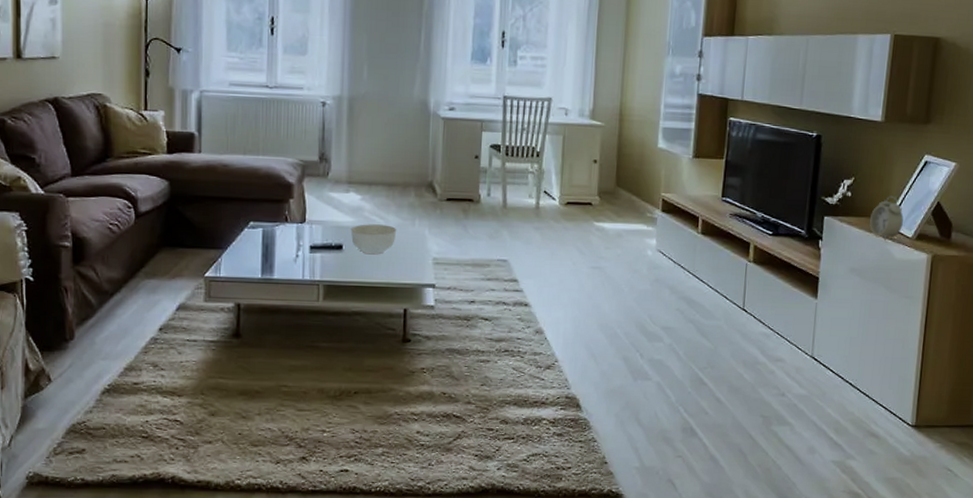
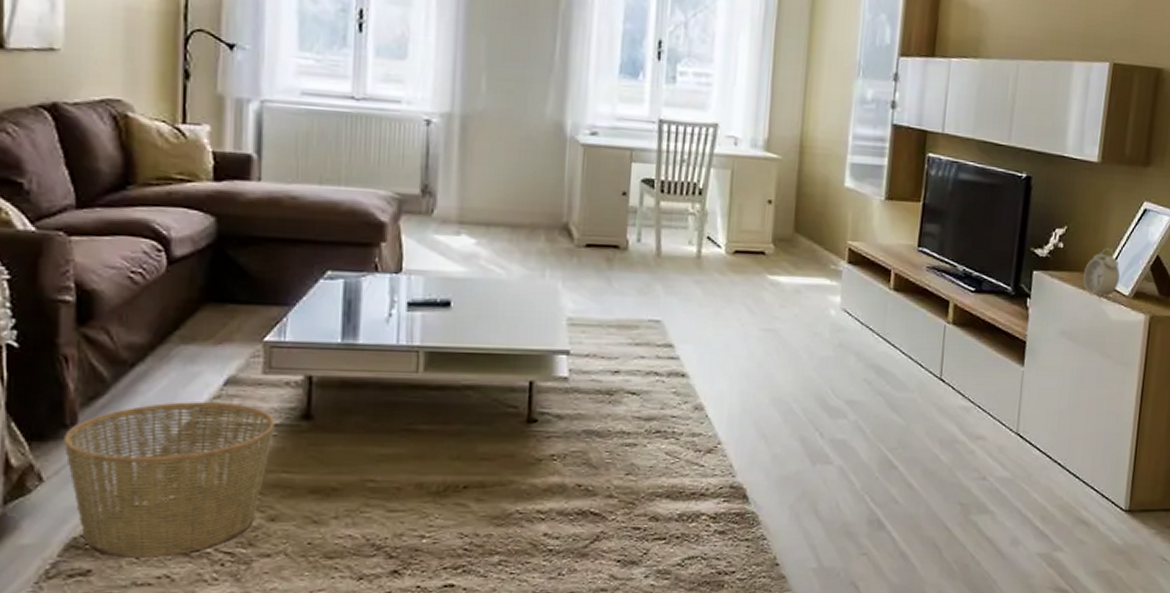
basket: none [64,323,214,441] -> present [62,402,276,558]
bowl: present [350,224,397,255] -> none [461,275,522,314]

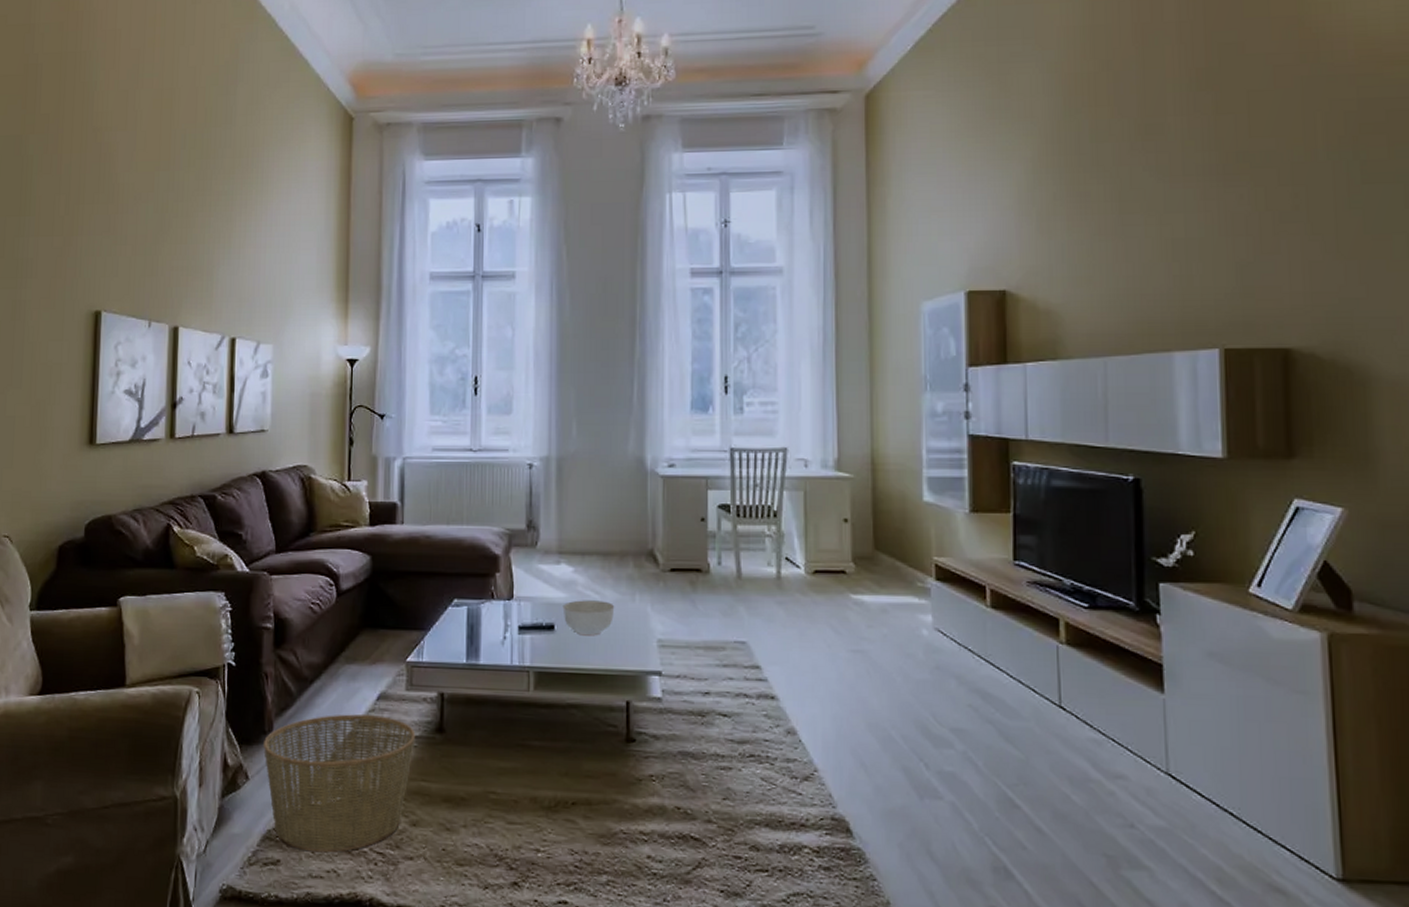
bowl: none [461,275,522,314] -> present [562,600,615,636]
alarm clock: present [1083,247,1120,297] -> none [1226,554,1276,612]

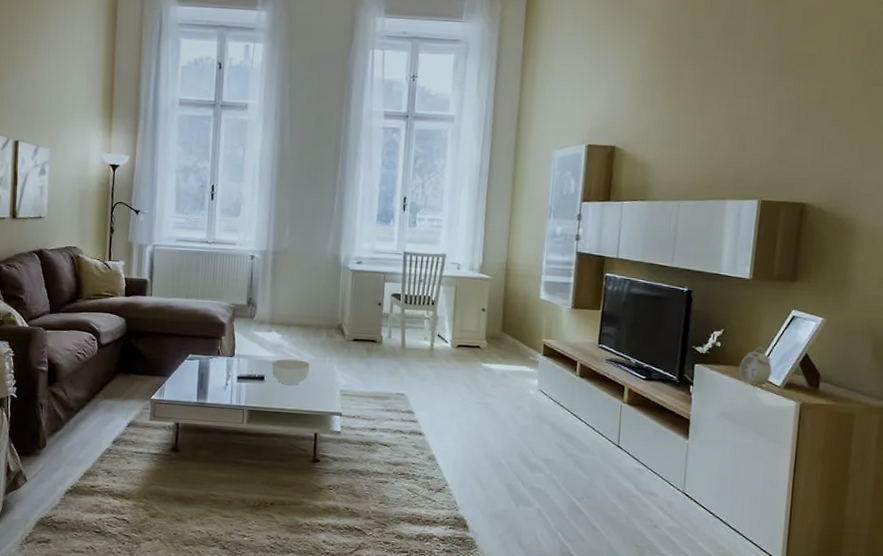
basket: present [262,714,416,853] -> none [38,436,157,535]
alarm clock: none [1226,554,1276,612] -> present [739,347,772,387]

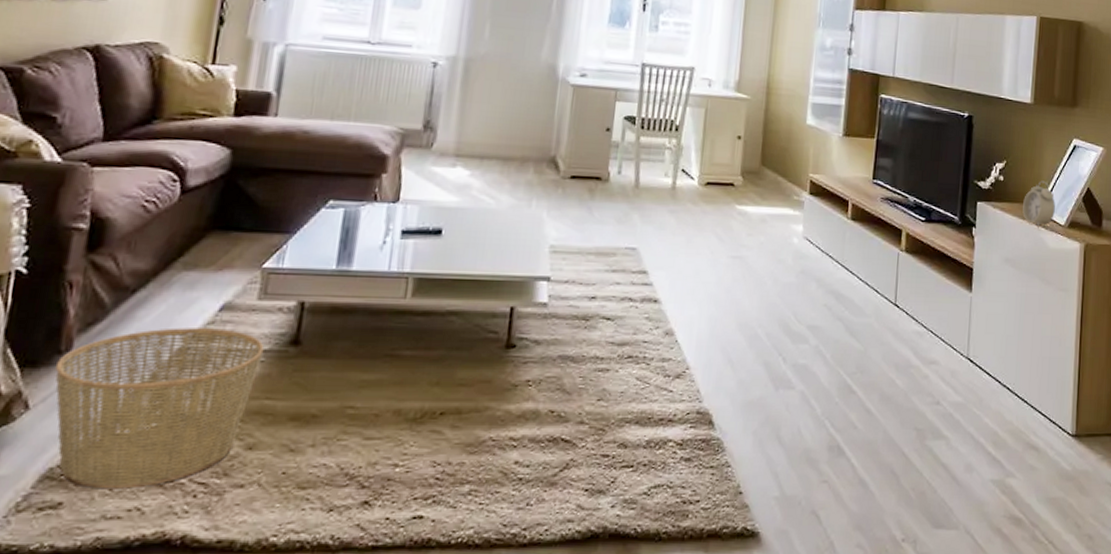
basket: none [38,436,157,535] -> present [54,327,265,490]
bowl: present [271,359,311,386] -> none [453,204,510,242]

